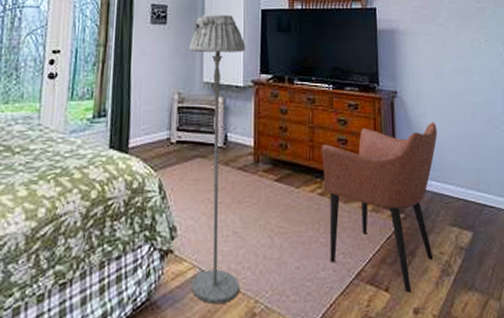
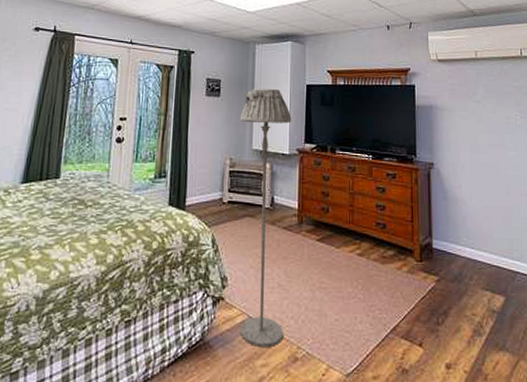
armchair: present [321,121,437,293] -> none [360,192,472,349]

